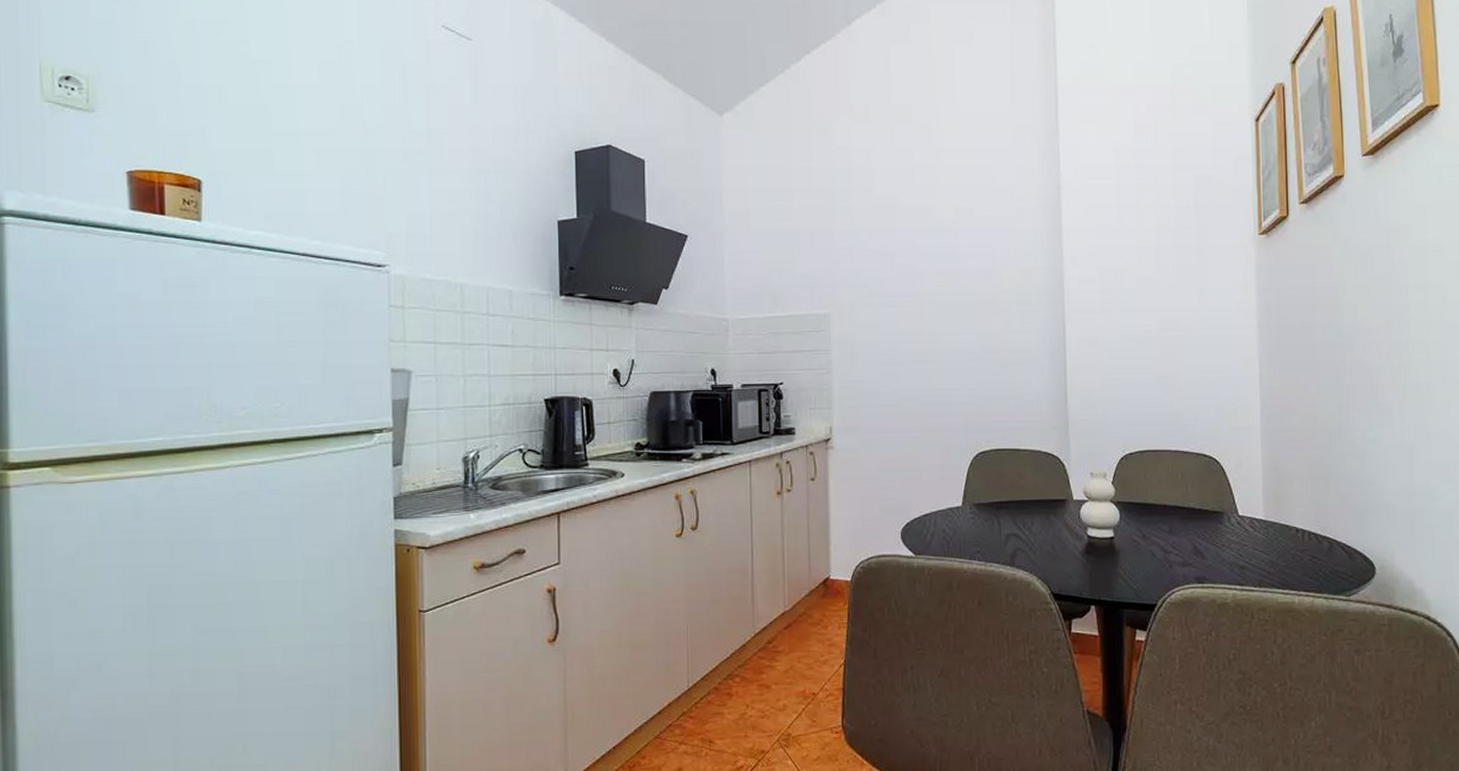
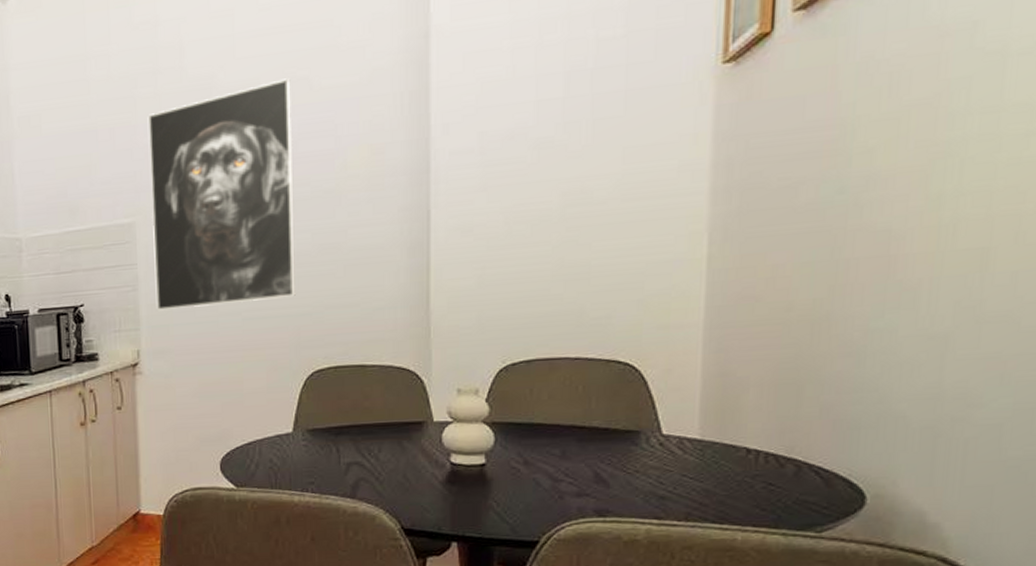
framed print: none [842,208,963,393] -> present [147,78,296,311]

